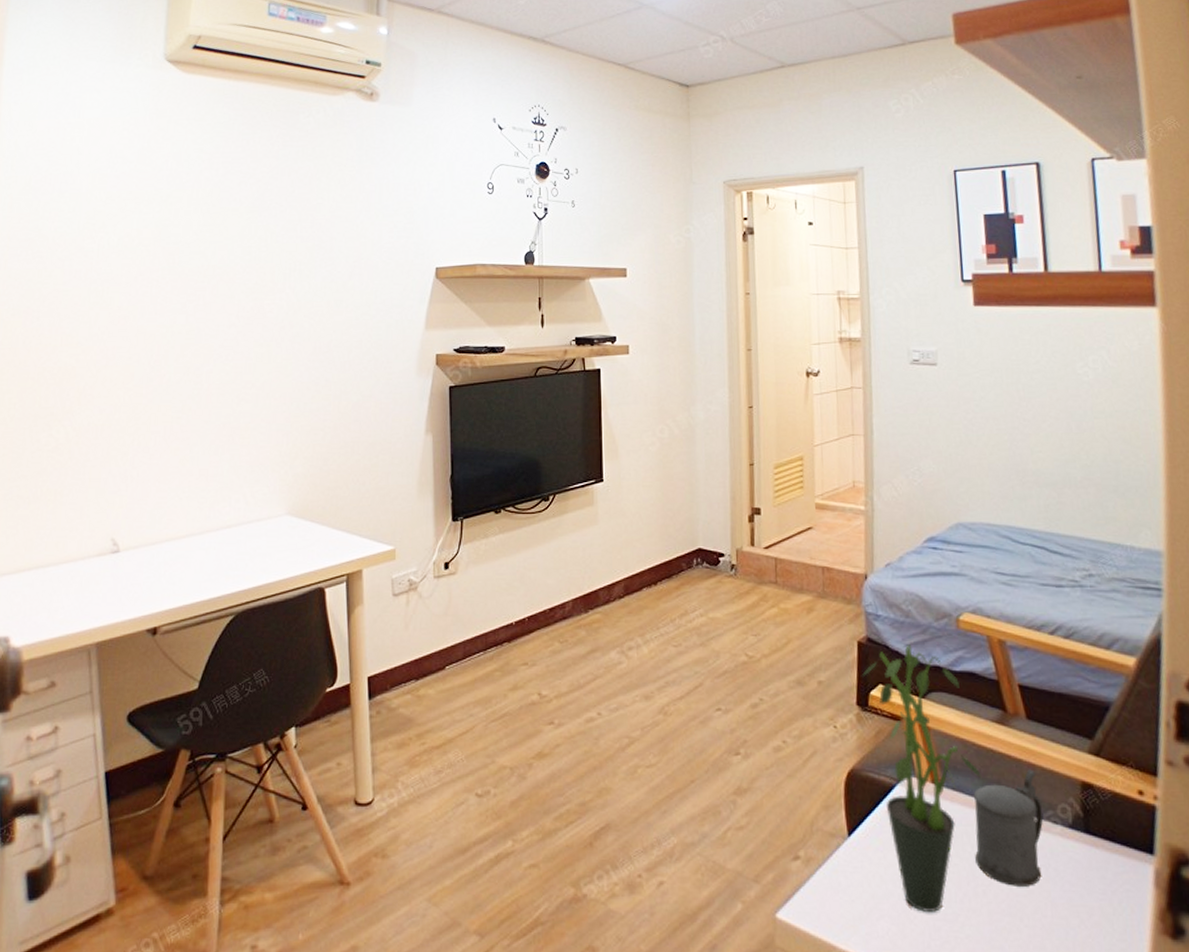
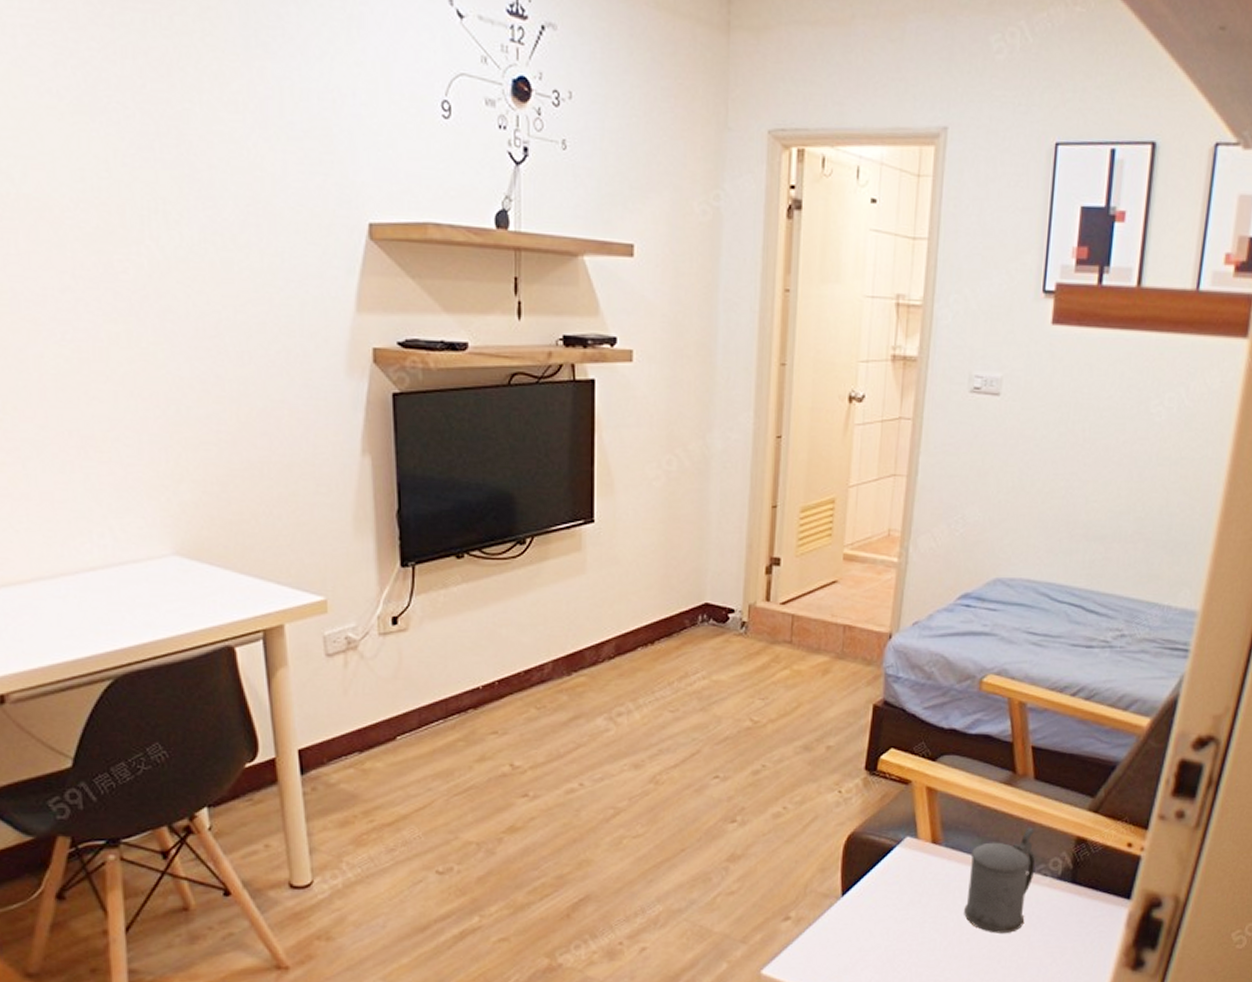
potted plant: present [862,644,982,912] -> none [874,707,982,960]

